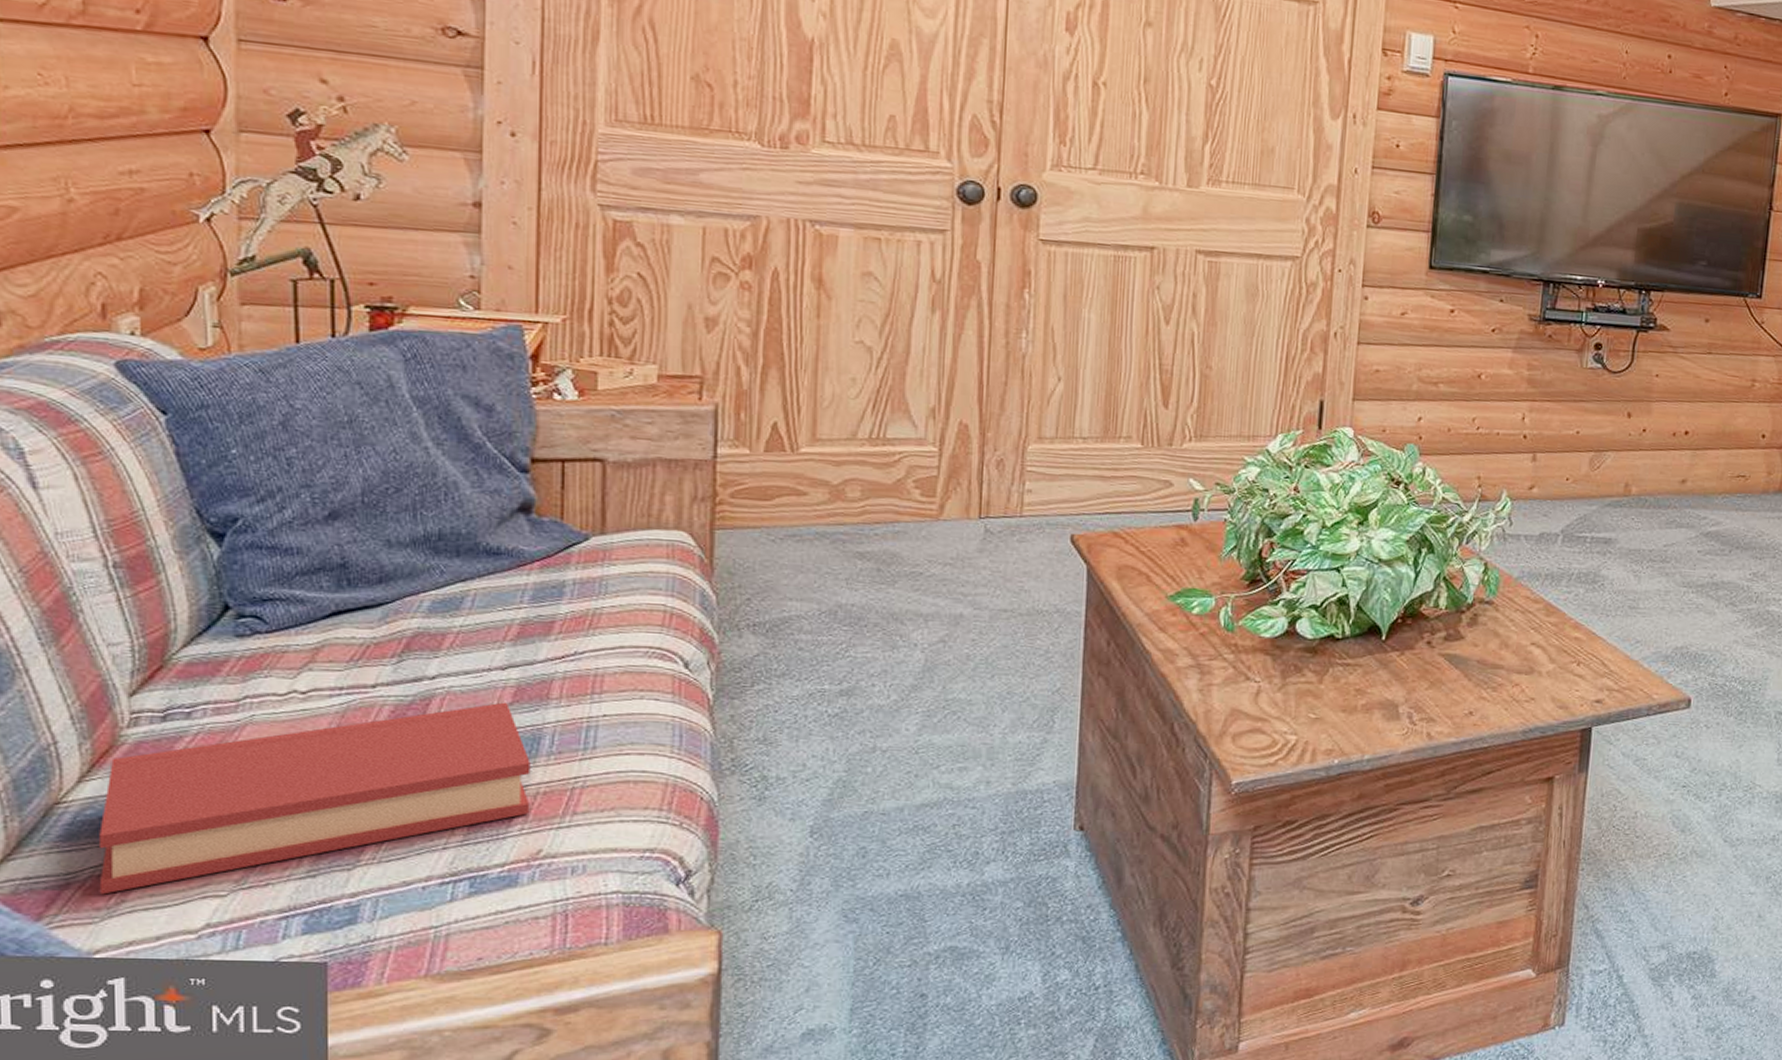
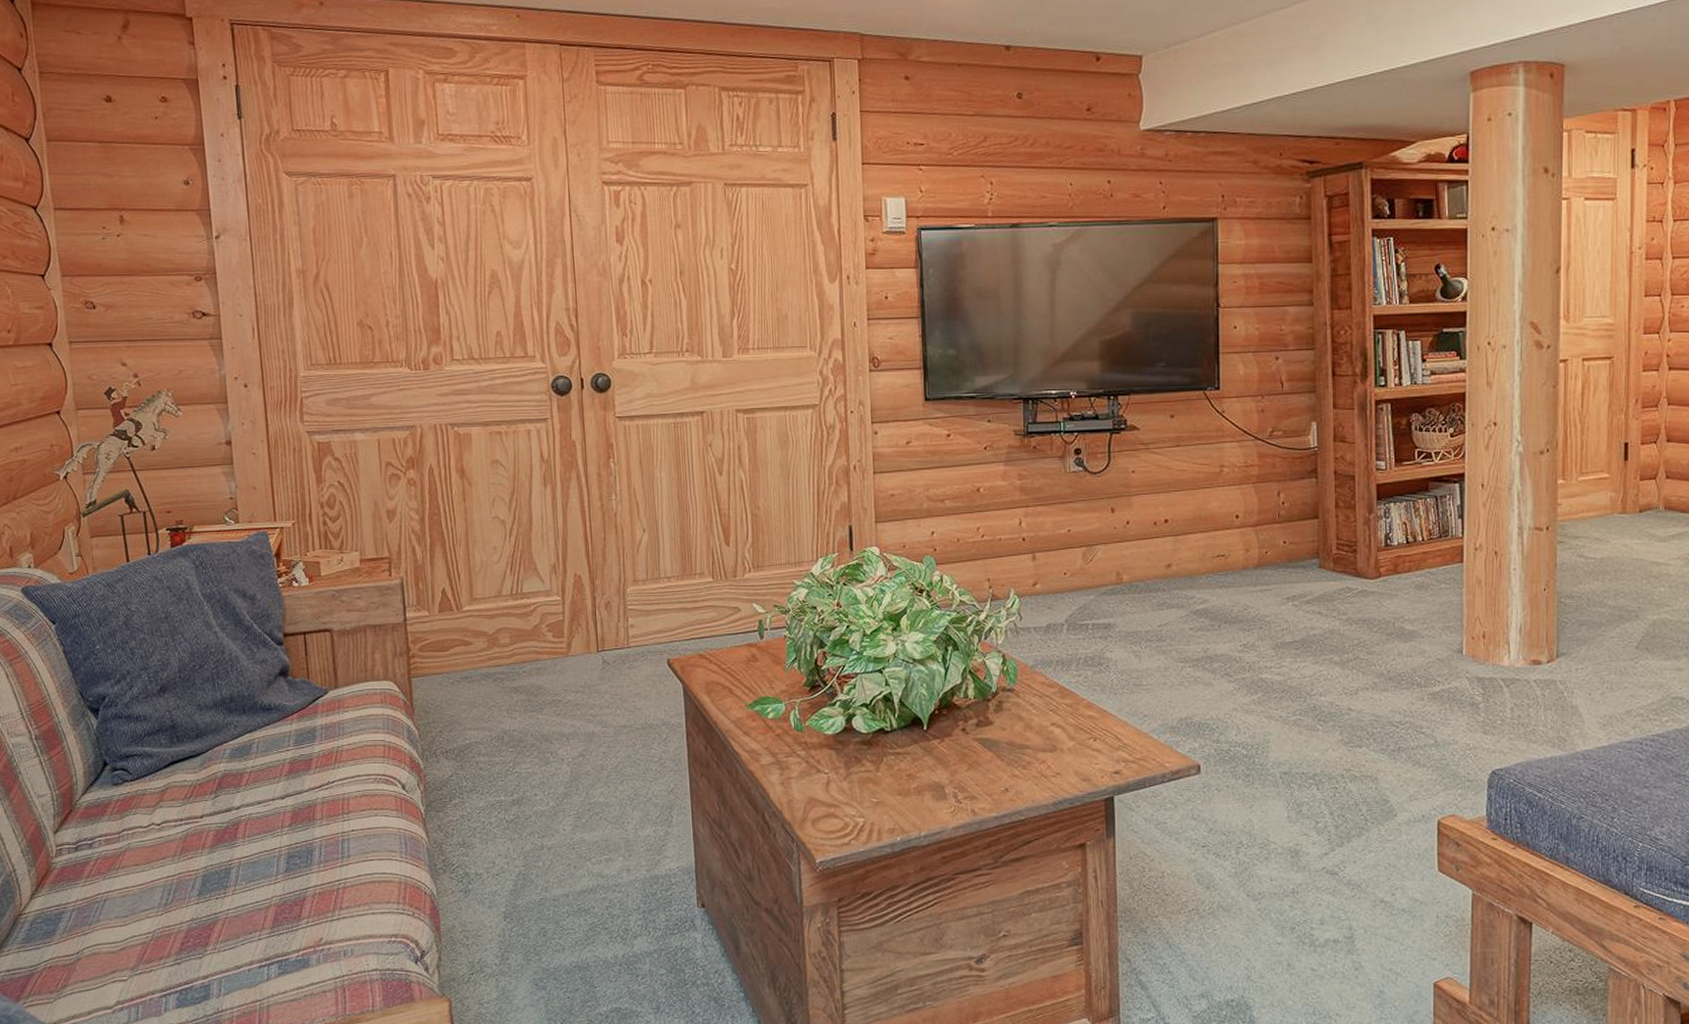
hardback book: present [99,702,531,895] -> none [47,824,312,981]

